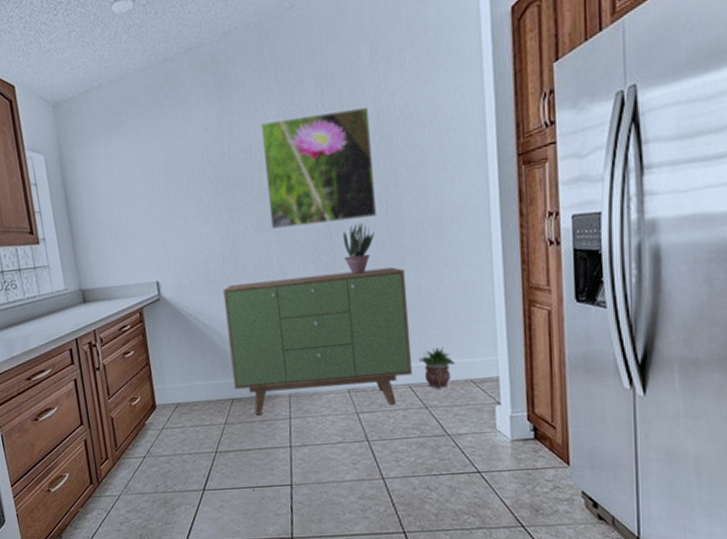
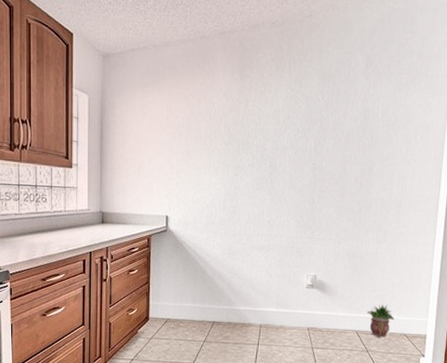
sideboard: present [223,267,413,415] -> none [216,228,367,345]
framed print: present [260,106,378,229] -> none [267,103,358,193]
potted plant: present [342,222,375,275] -> none [321,196,348,237]

